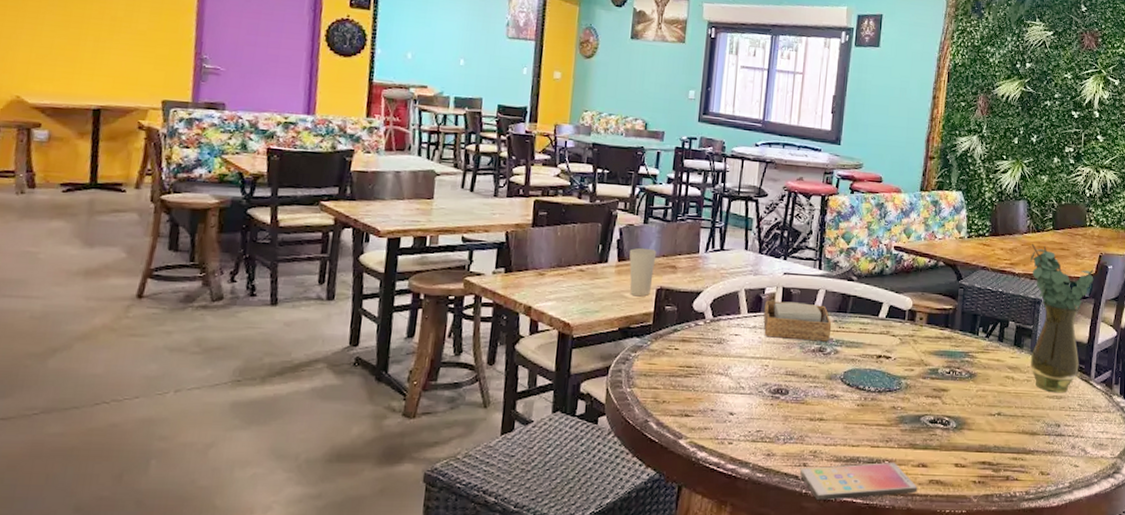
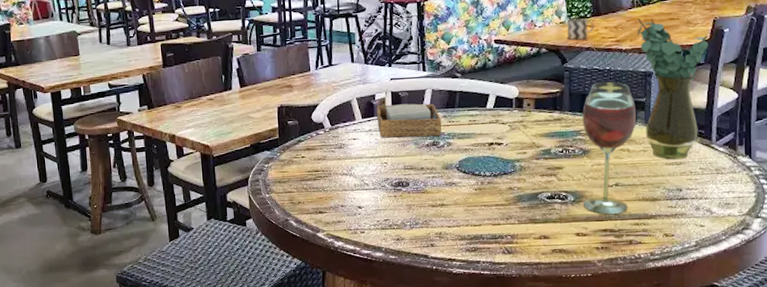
cup: present [629,248,657,297] -> none [248,73,273,116]
smartphone: present [799,462,918,501] -> none [428,237,542,275]
cup: none [964,235,992,259] -> present [566,18,595,41]
wineglass: none [965,303,1024,447] -> present [582,81,637,215]

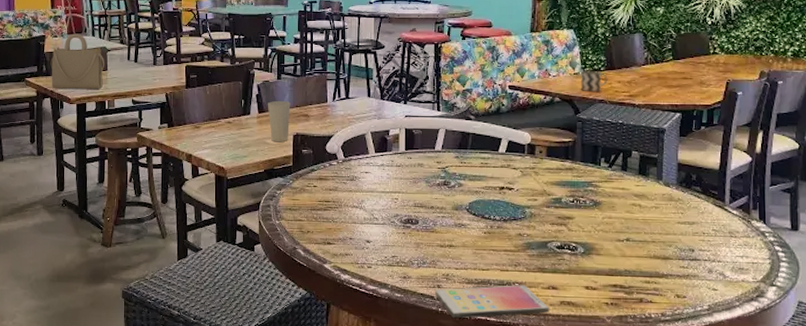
handbag: none [18,19,77,78] -> present [50,33,105,89]
cup: none [248,73,273,116] -> present [267,101,291,142]
napkin holder: present [376,103,442,138] -> none [389,141,454,176]
smartphone: none [428,237,542,275] -> present [434,285,549,319]
wineglass: present [582,81,637,215] -> none [593,134,649,271]
vase: present [637,17,709,160] -> none [650,74,722,219]

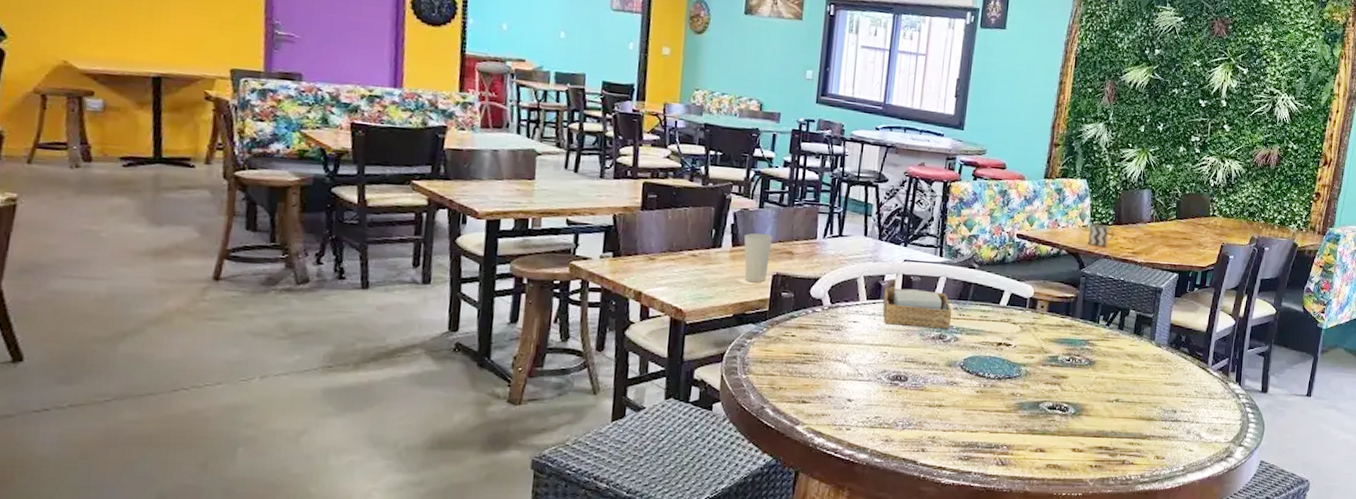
handbag: present [50,33,105,89] -> none [451,127,533,202]
napkin holder: none [389,141,454,176] -> present [882,287,952,329]
smartphone: present [434,285,549,319] -> none [917,448,1035,485]

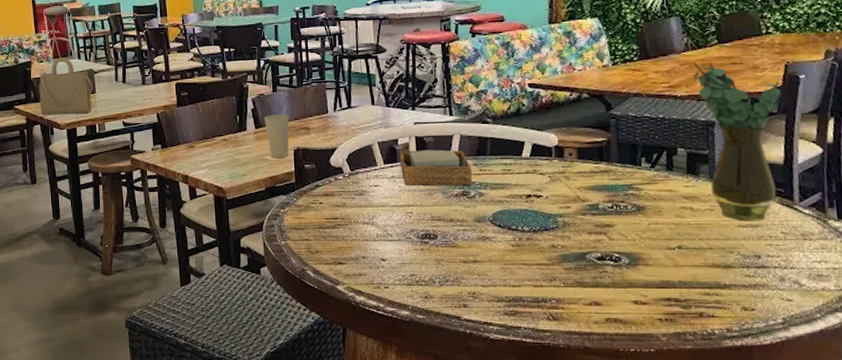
handbag: none [451,127,533,202] -> present [38,57,93,115]
cup: present [1087,224,1115,247] -> none [610,62,643,86]
vase: none [1149,232,1216,380] -> present [692,61,782,221]

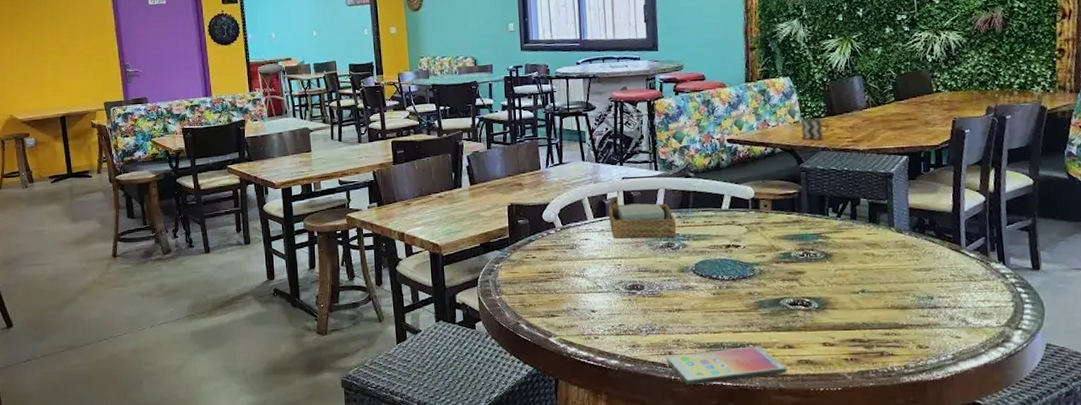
handbag: present [38,57,93,115] -> none [252,115,309,174]
cup: present [263,114,289,158] -> none [478,171,503,214]
smartphone: none [460,302,594,341] -> present [666,346,787,386]
cup: none [610,62,643,86] -> present [801,118,830,141]
vase: present [692,61,782,221] -> none [873,117,950,266]

